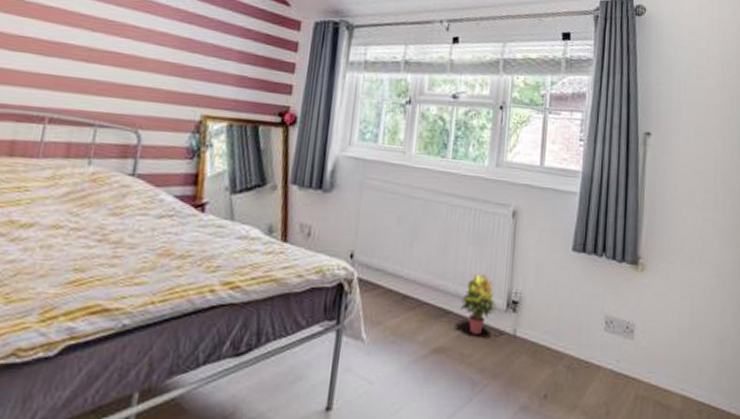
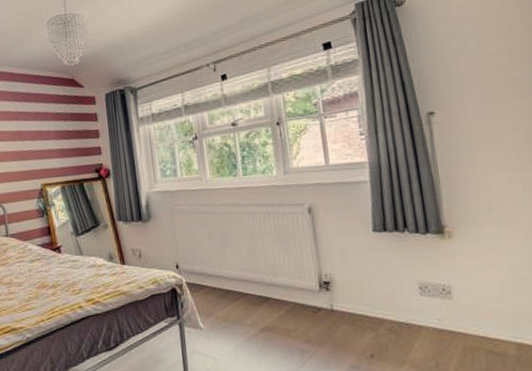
potted plant: present [461,273,497,334] -> none [277,264,311,313]

